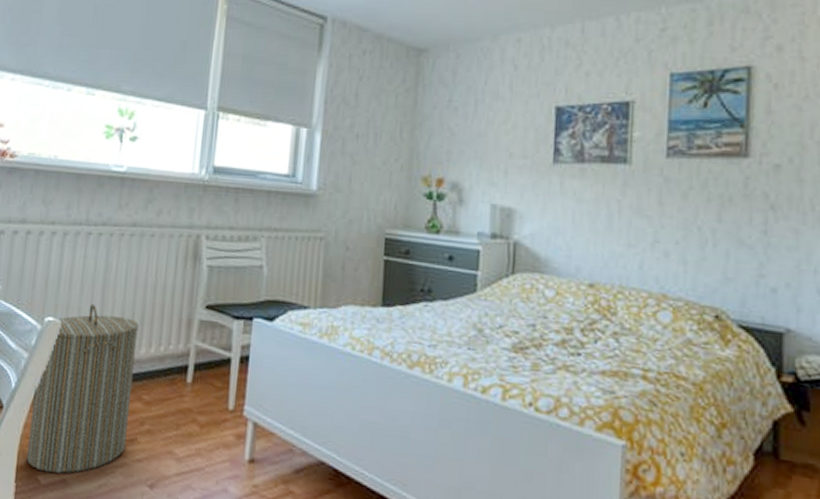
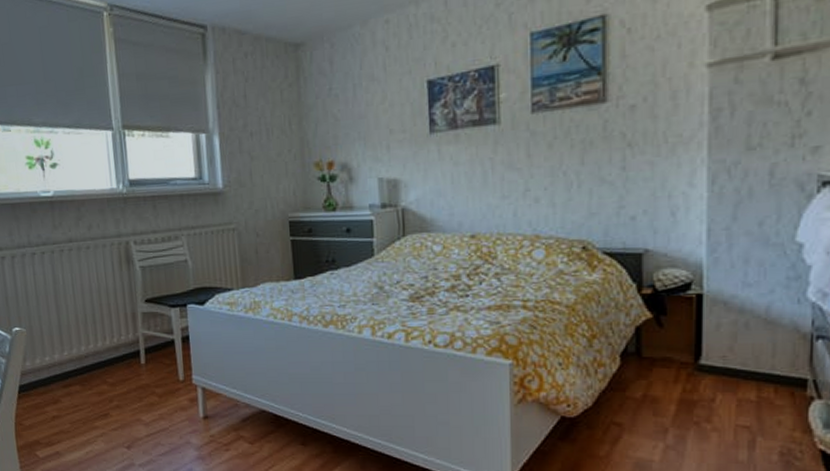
laundry hamper: present [27,303,139,474] -> none [17,311,101,449]

